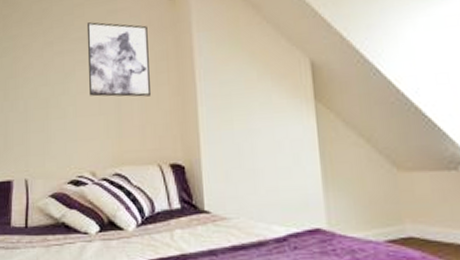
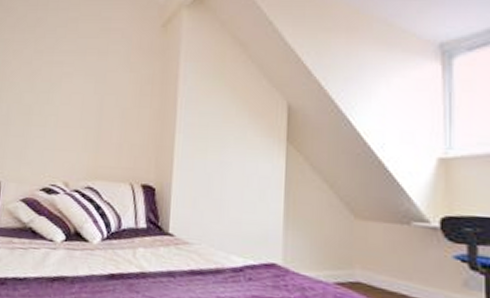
wall art: present [86,22,152,97] -> none [72,37,137,117]

